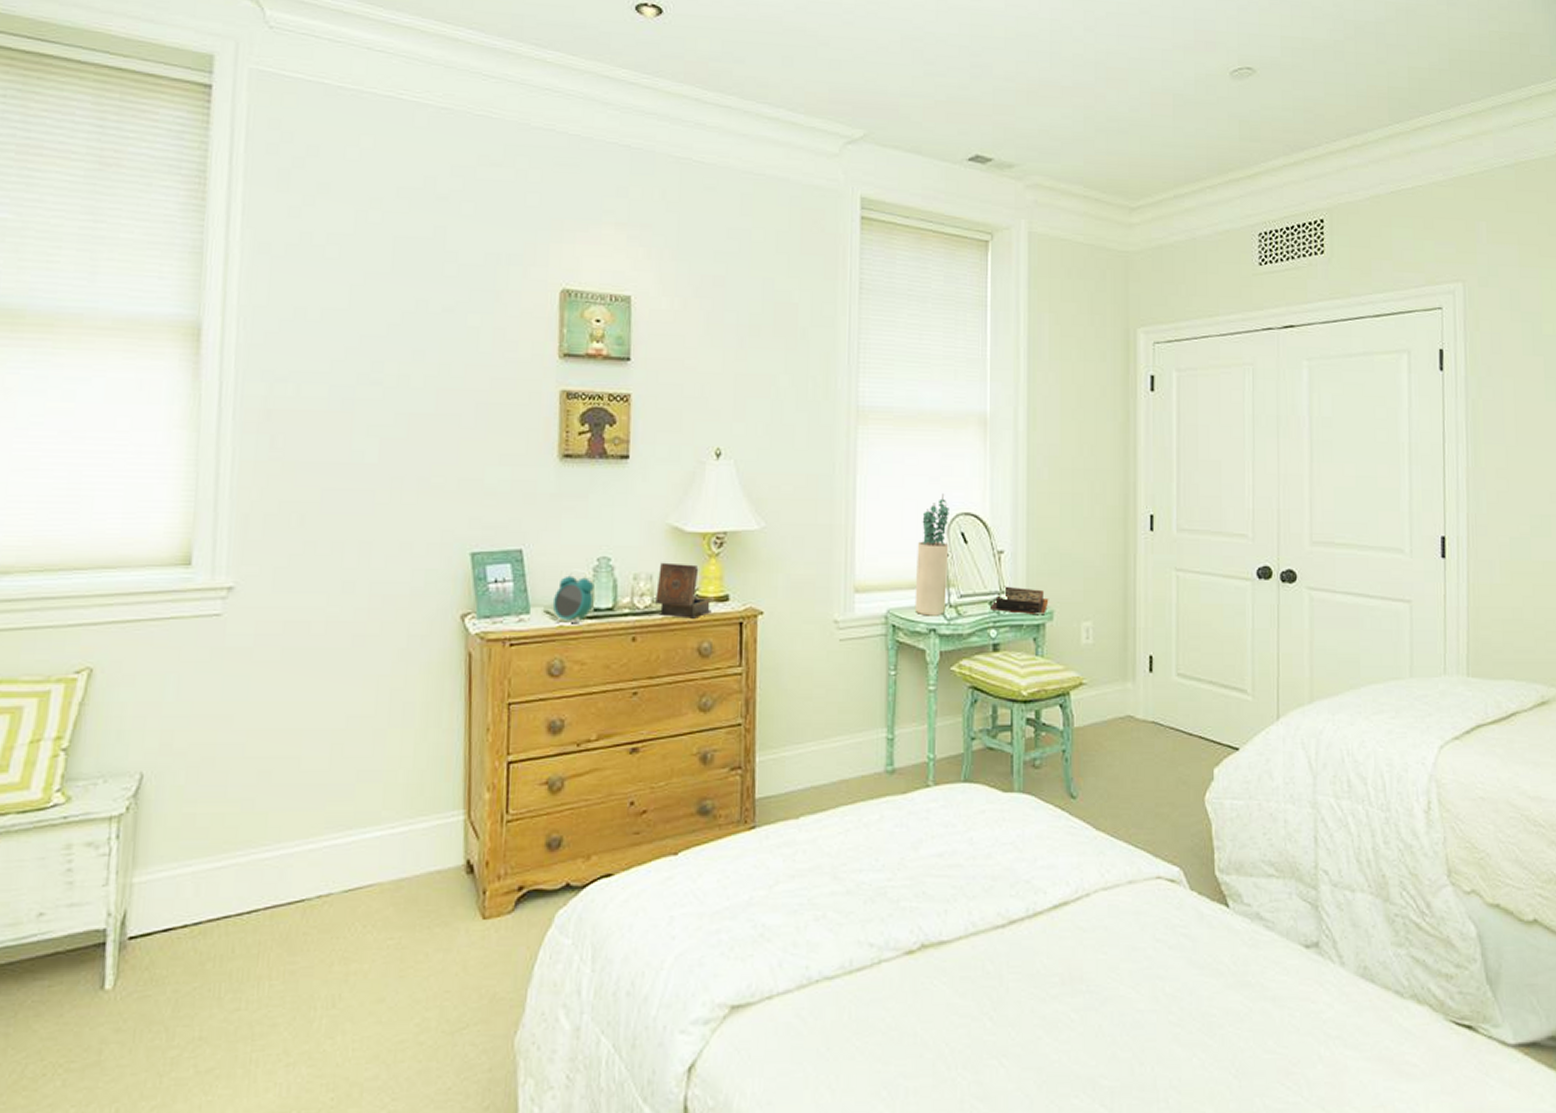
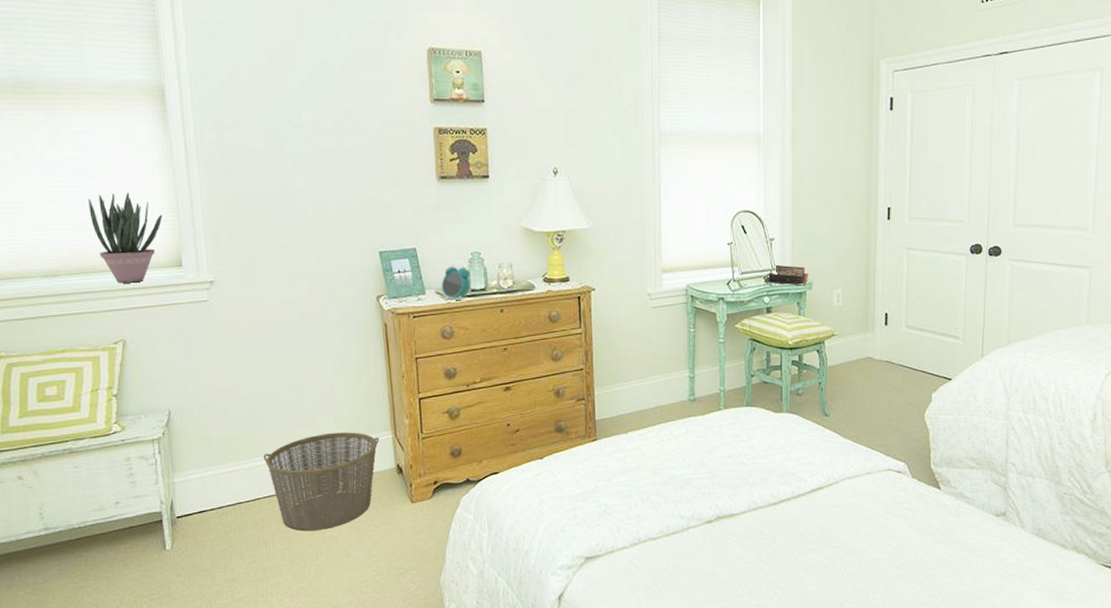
potted plant: none [70,460,174,588] -> present [89,192,163,284]
basket: none [271,810,445,962] -> present [263,432,380,531]
jewelry box: present [656,562,712,619] -> none [516,254,557,295]
vase: present [914,494,949,616] -> none [707,197,732,289]

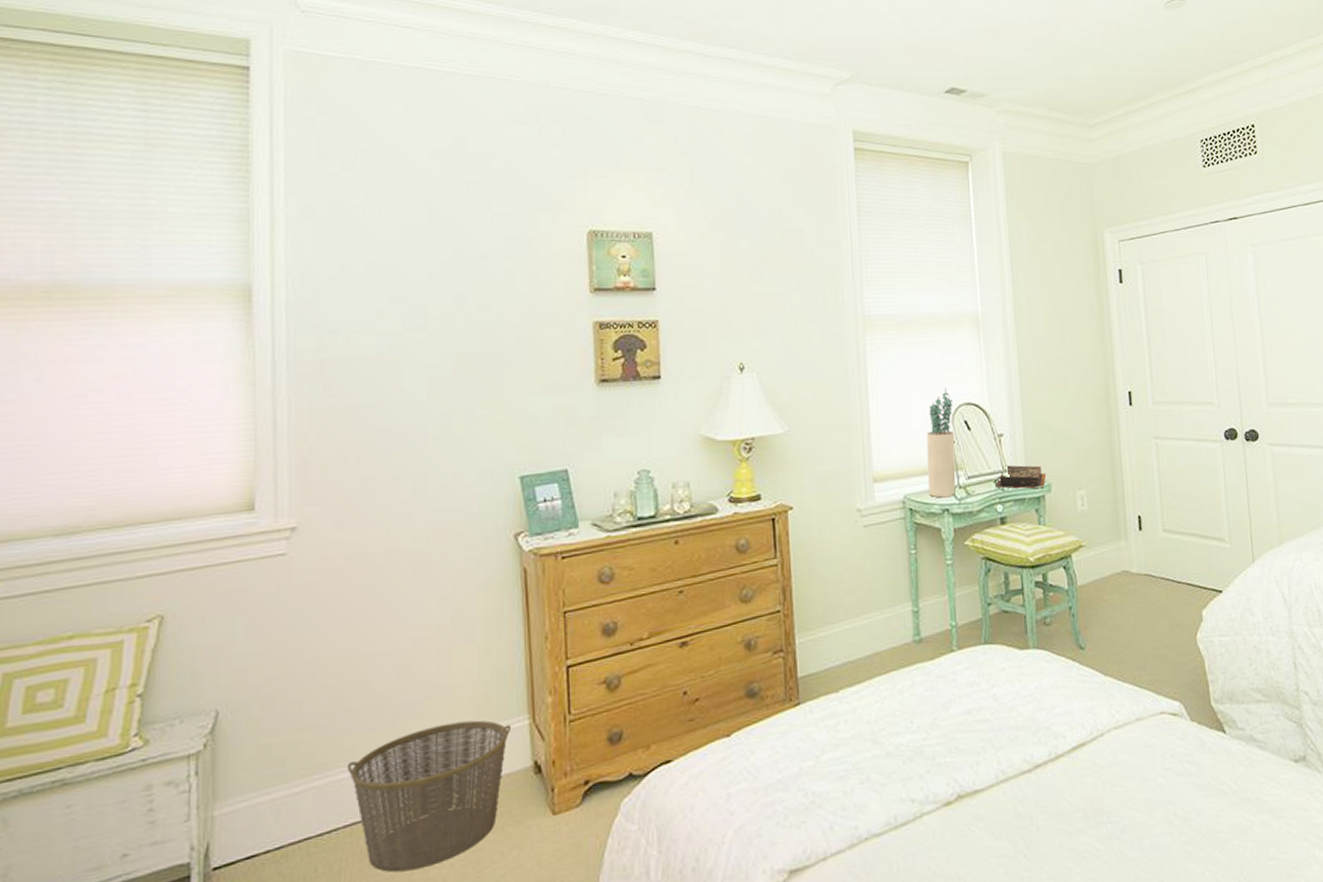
potted plant: present [89,192,163,284] -> none [132,417,234,539]
alarm clock: present [441,261,471,302] -> none [599,483,637,535]
vase: none [707,197,732,289] -> present [926,388,956,498]

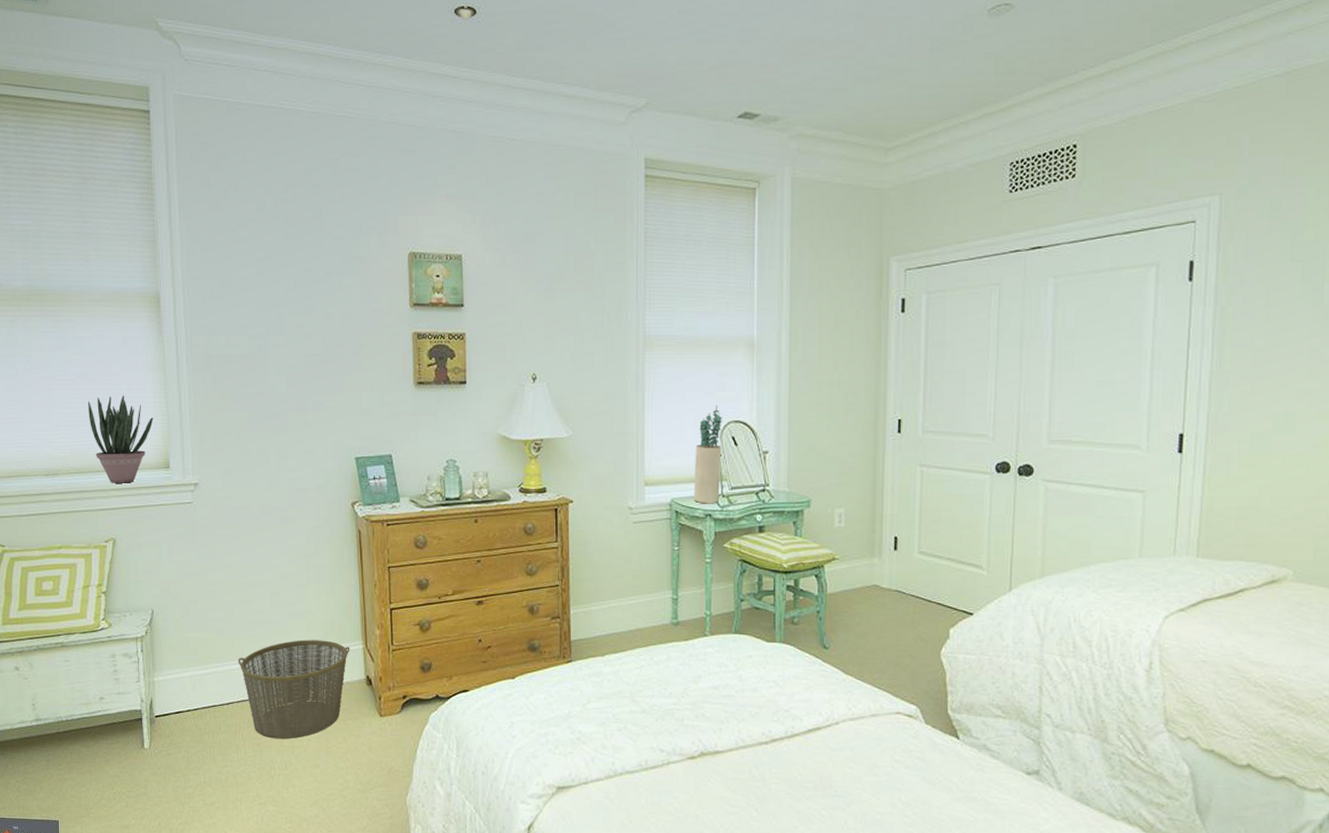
potted plant: none [132,417,234,539] -> present [88,395,154,484]
decorative box: present [994,465,1047,489] -> none [756,480,807,504]

